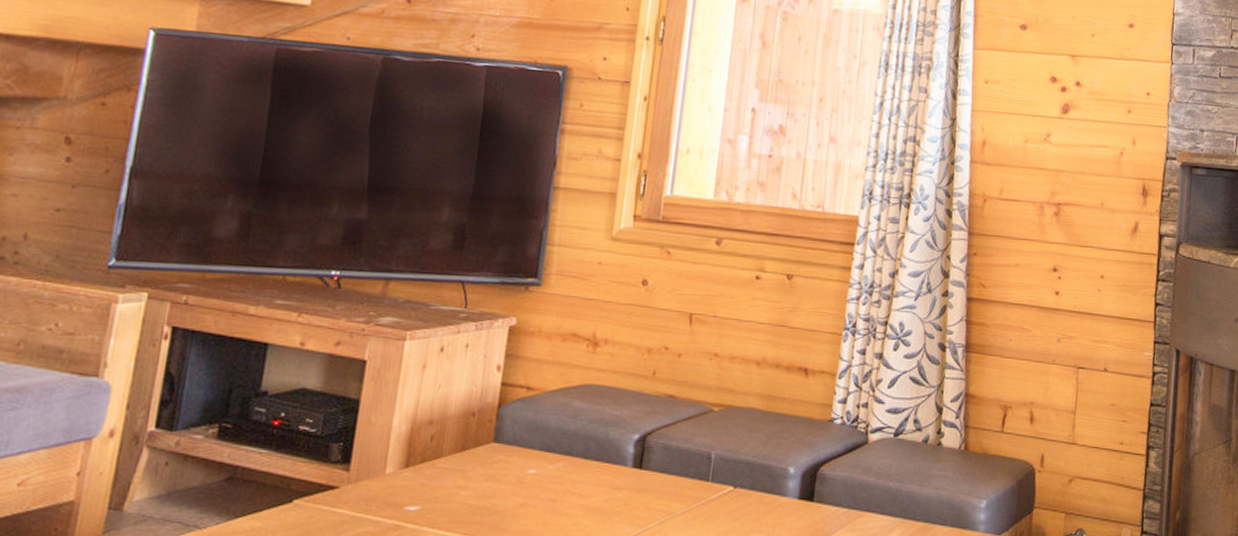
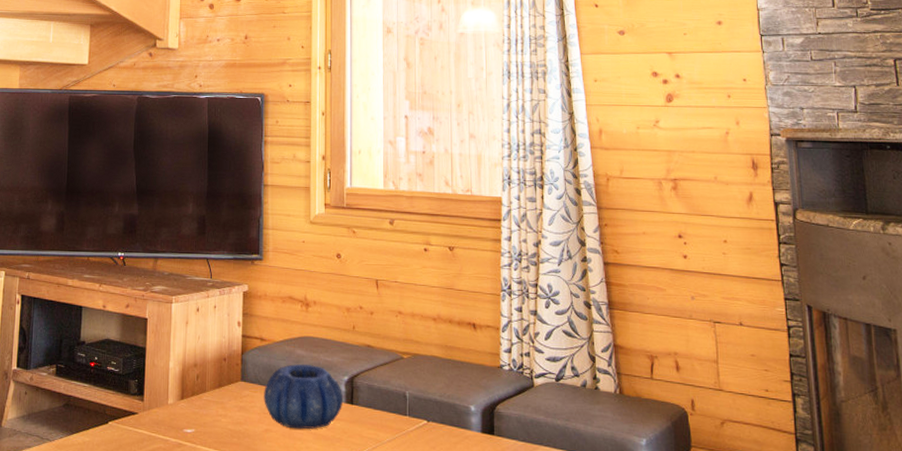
decorative bowl: none [522,420,631,502] -> present [264,364,344,429]

